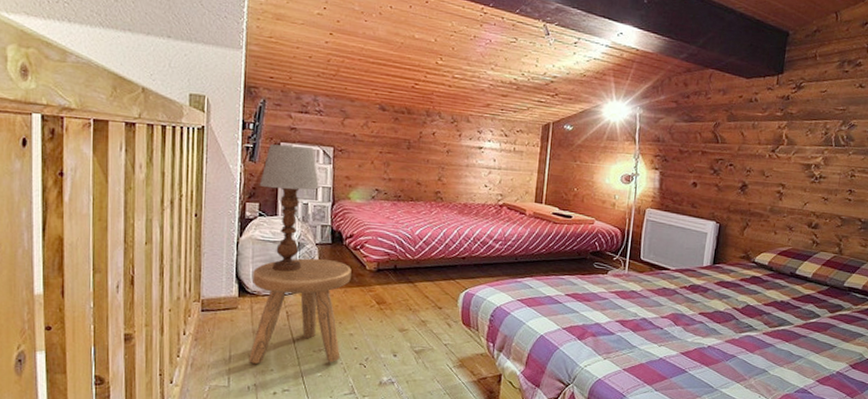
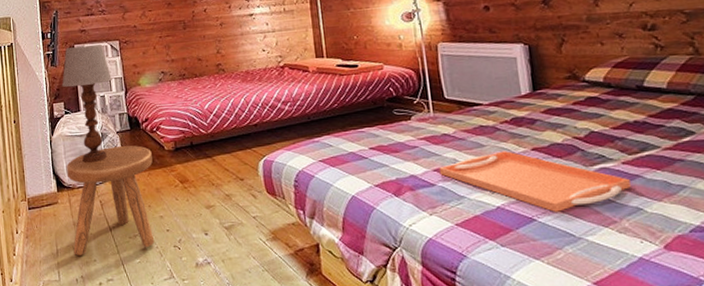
serving tray: none [620,312,765,367] -> present [439,151,631,212]

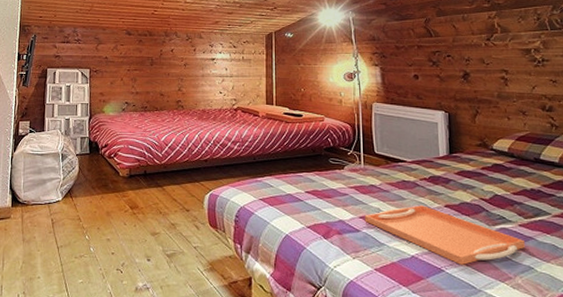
table lamp: present [61,45,112,164] -> none [30,71,79,182]
stool: present [67,145,155,255] -> none [19,167,107,271]

